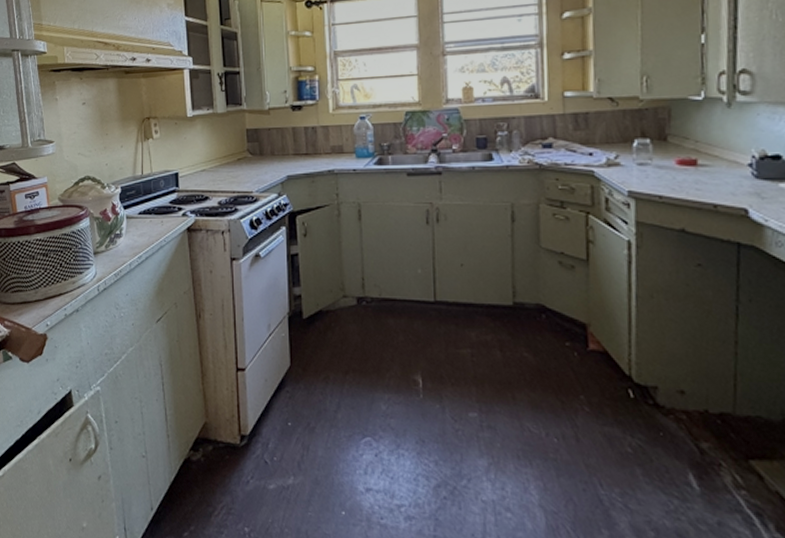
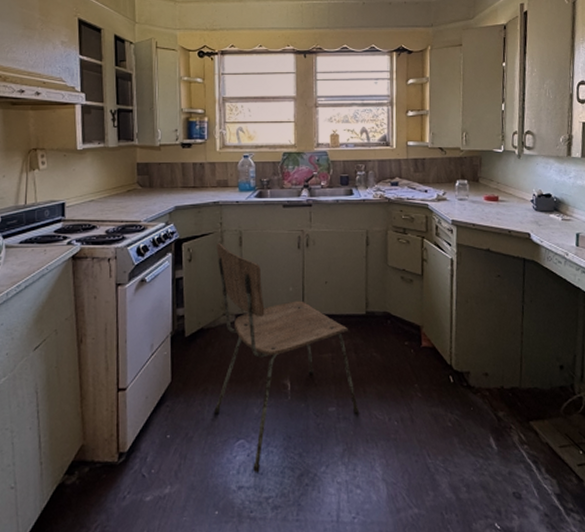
dining chair: none [333,216,509,477] -> present [214,243,360,473]

